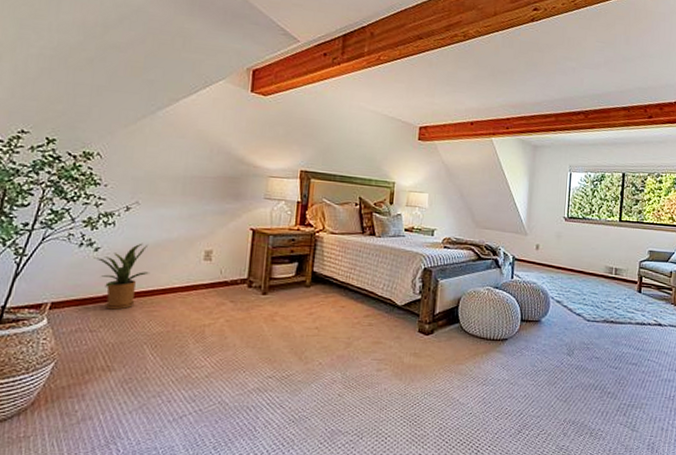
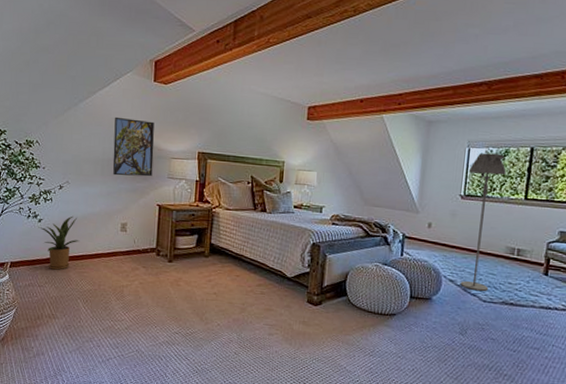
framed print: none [197,128,250,197] -> present [113,116,155,177]
floor lamp: none [566,177,603,311] -> present [460,153,506,292]

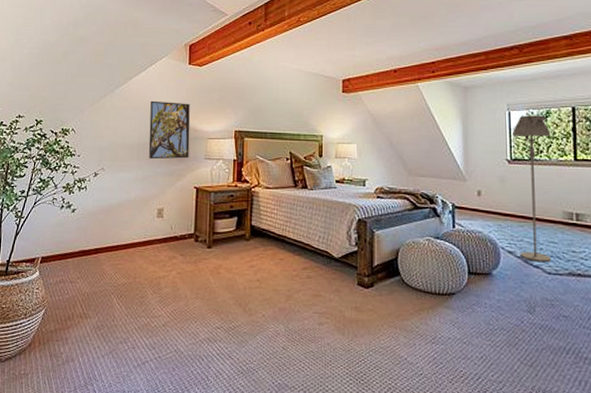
house plant: present [37,216,80,270] -> none [70,204,115,263]

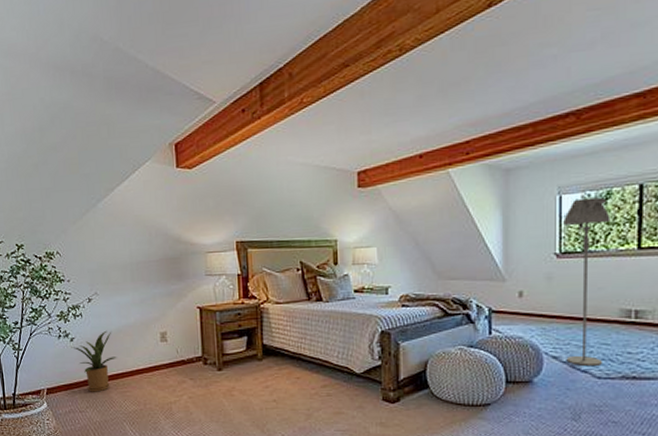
house plant: none [70,204,115,263] -> present [70,330,118,392]
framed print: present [148,100,190,160] -> none [138,213,188,280]

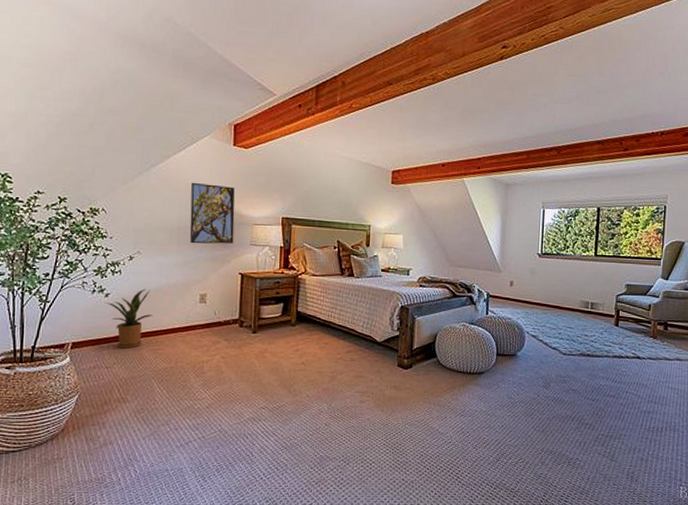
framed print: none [138,213,188,280] -> present [189,182,235,244]
floor lamp: present [563,197,611,367] -> none [542,213,578,345]

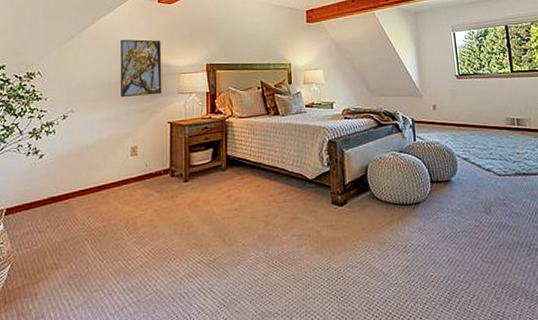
house plant: present [104,288,154,349] -> none [38,146,87,210]

